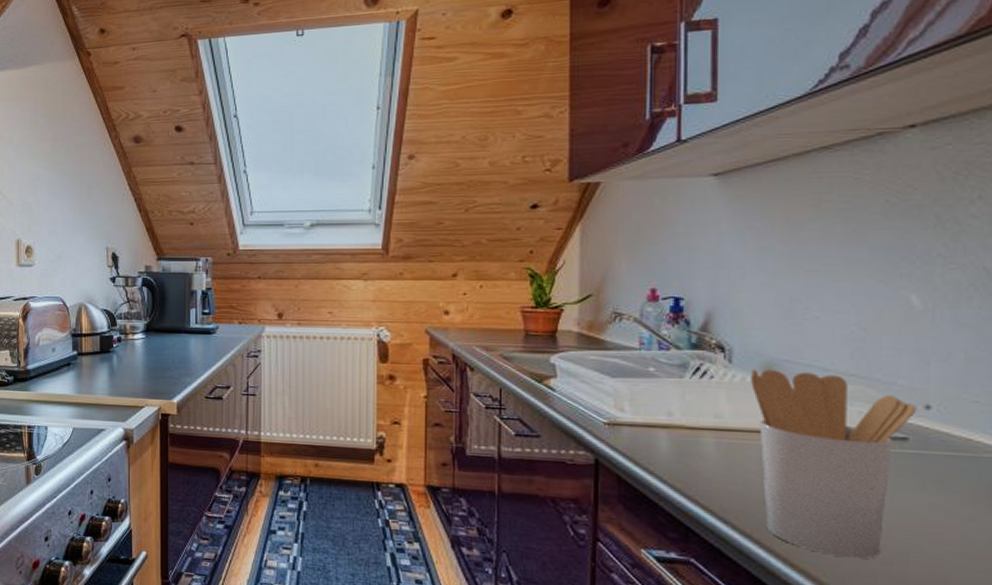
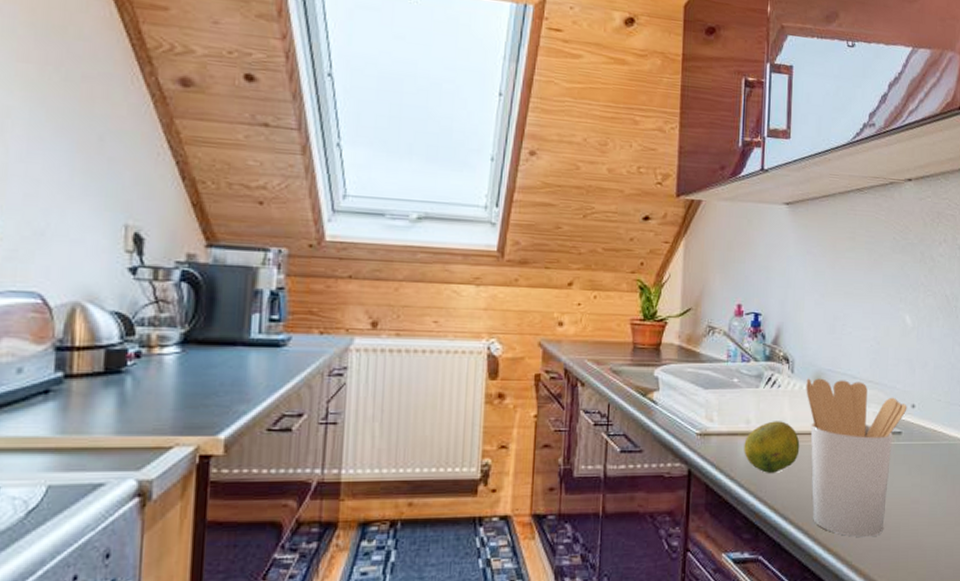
fruit: none [665,415,744,472] -> present [744,421,800,473]

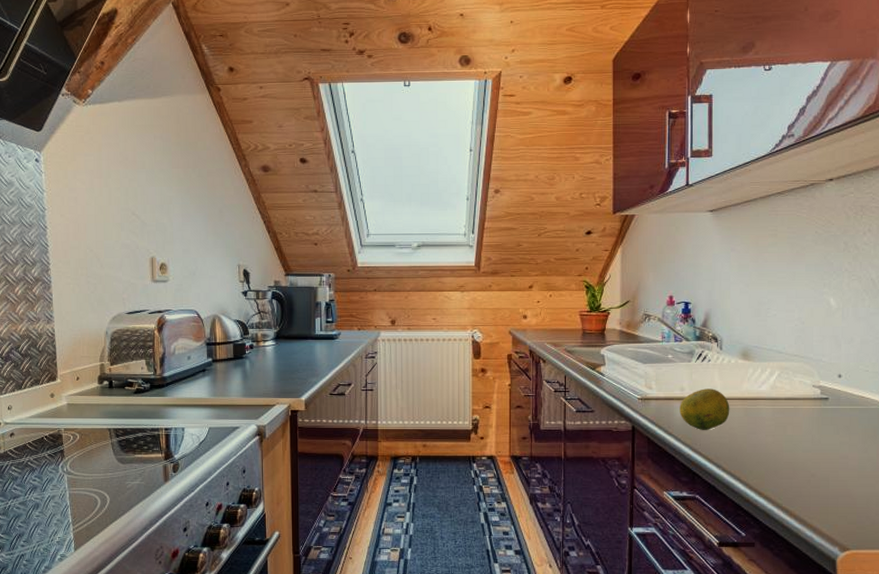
utensil holder: present [806,378,907,538] -> none [734,354,834,485]

